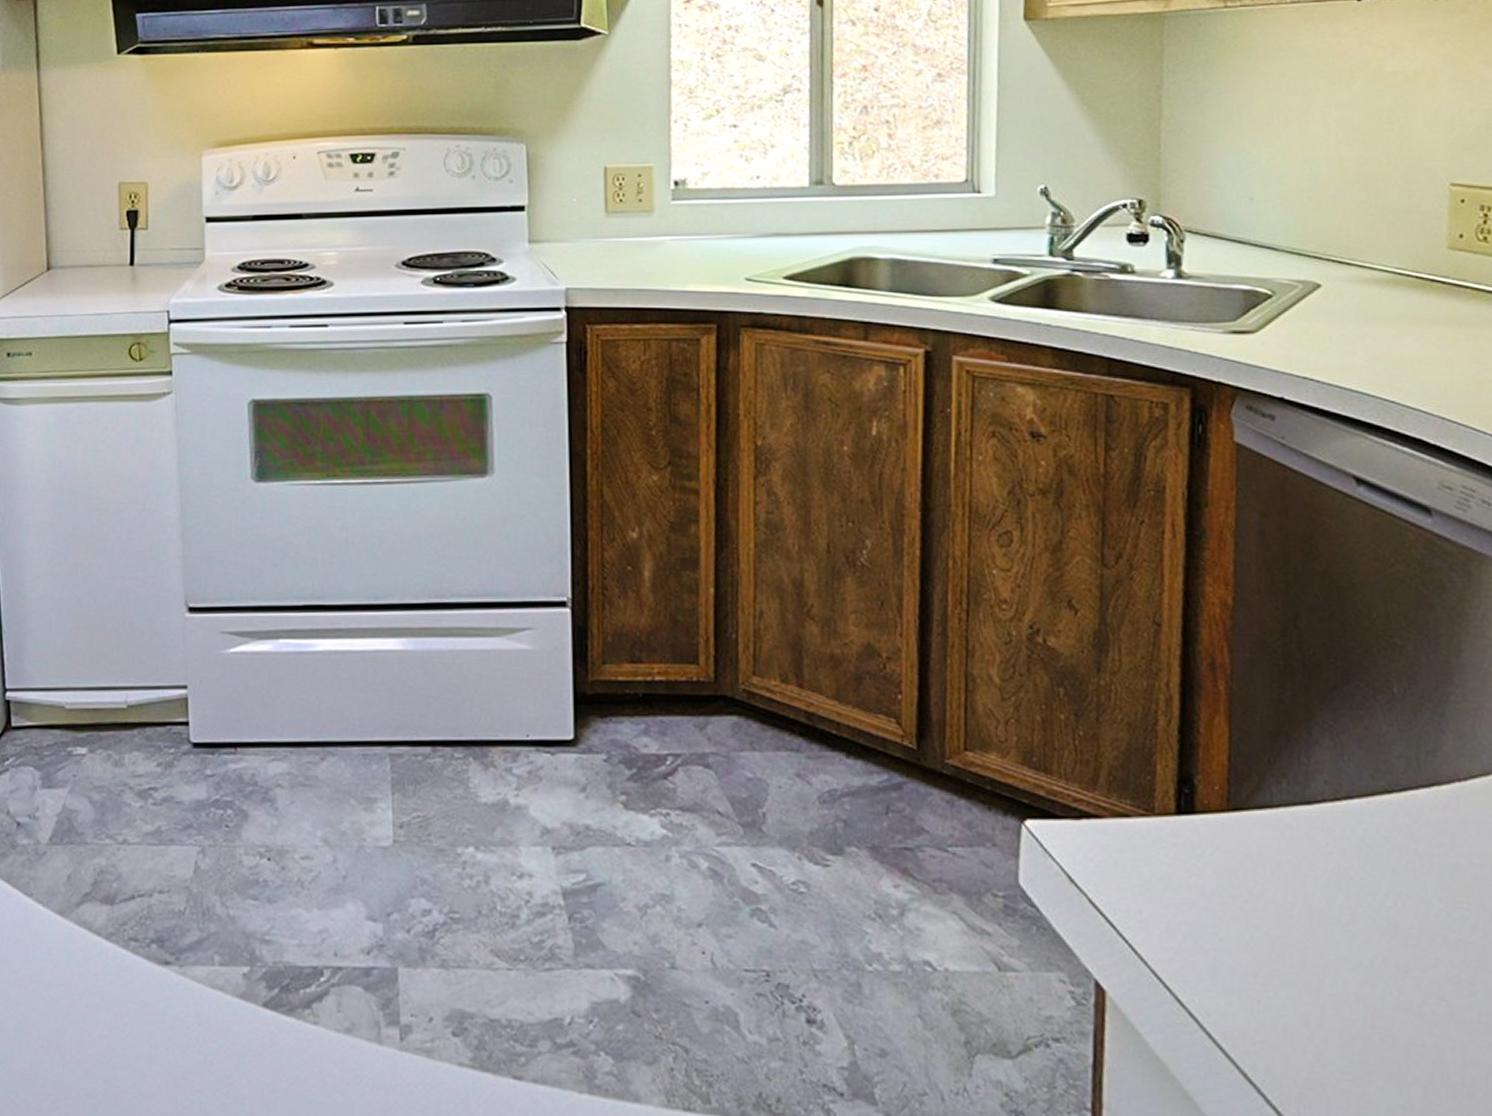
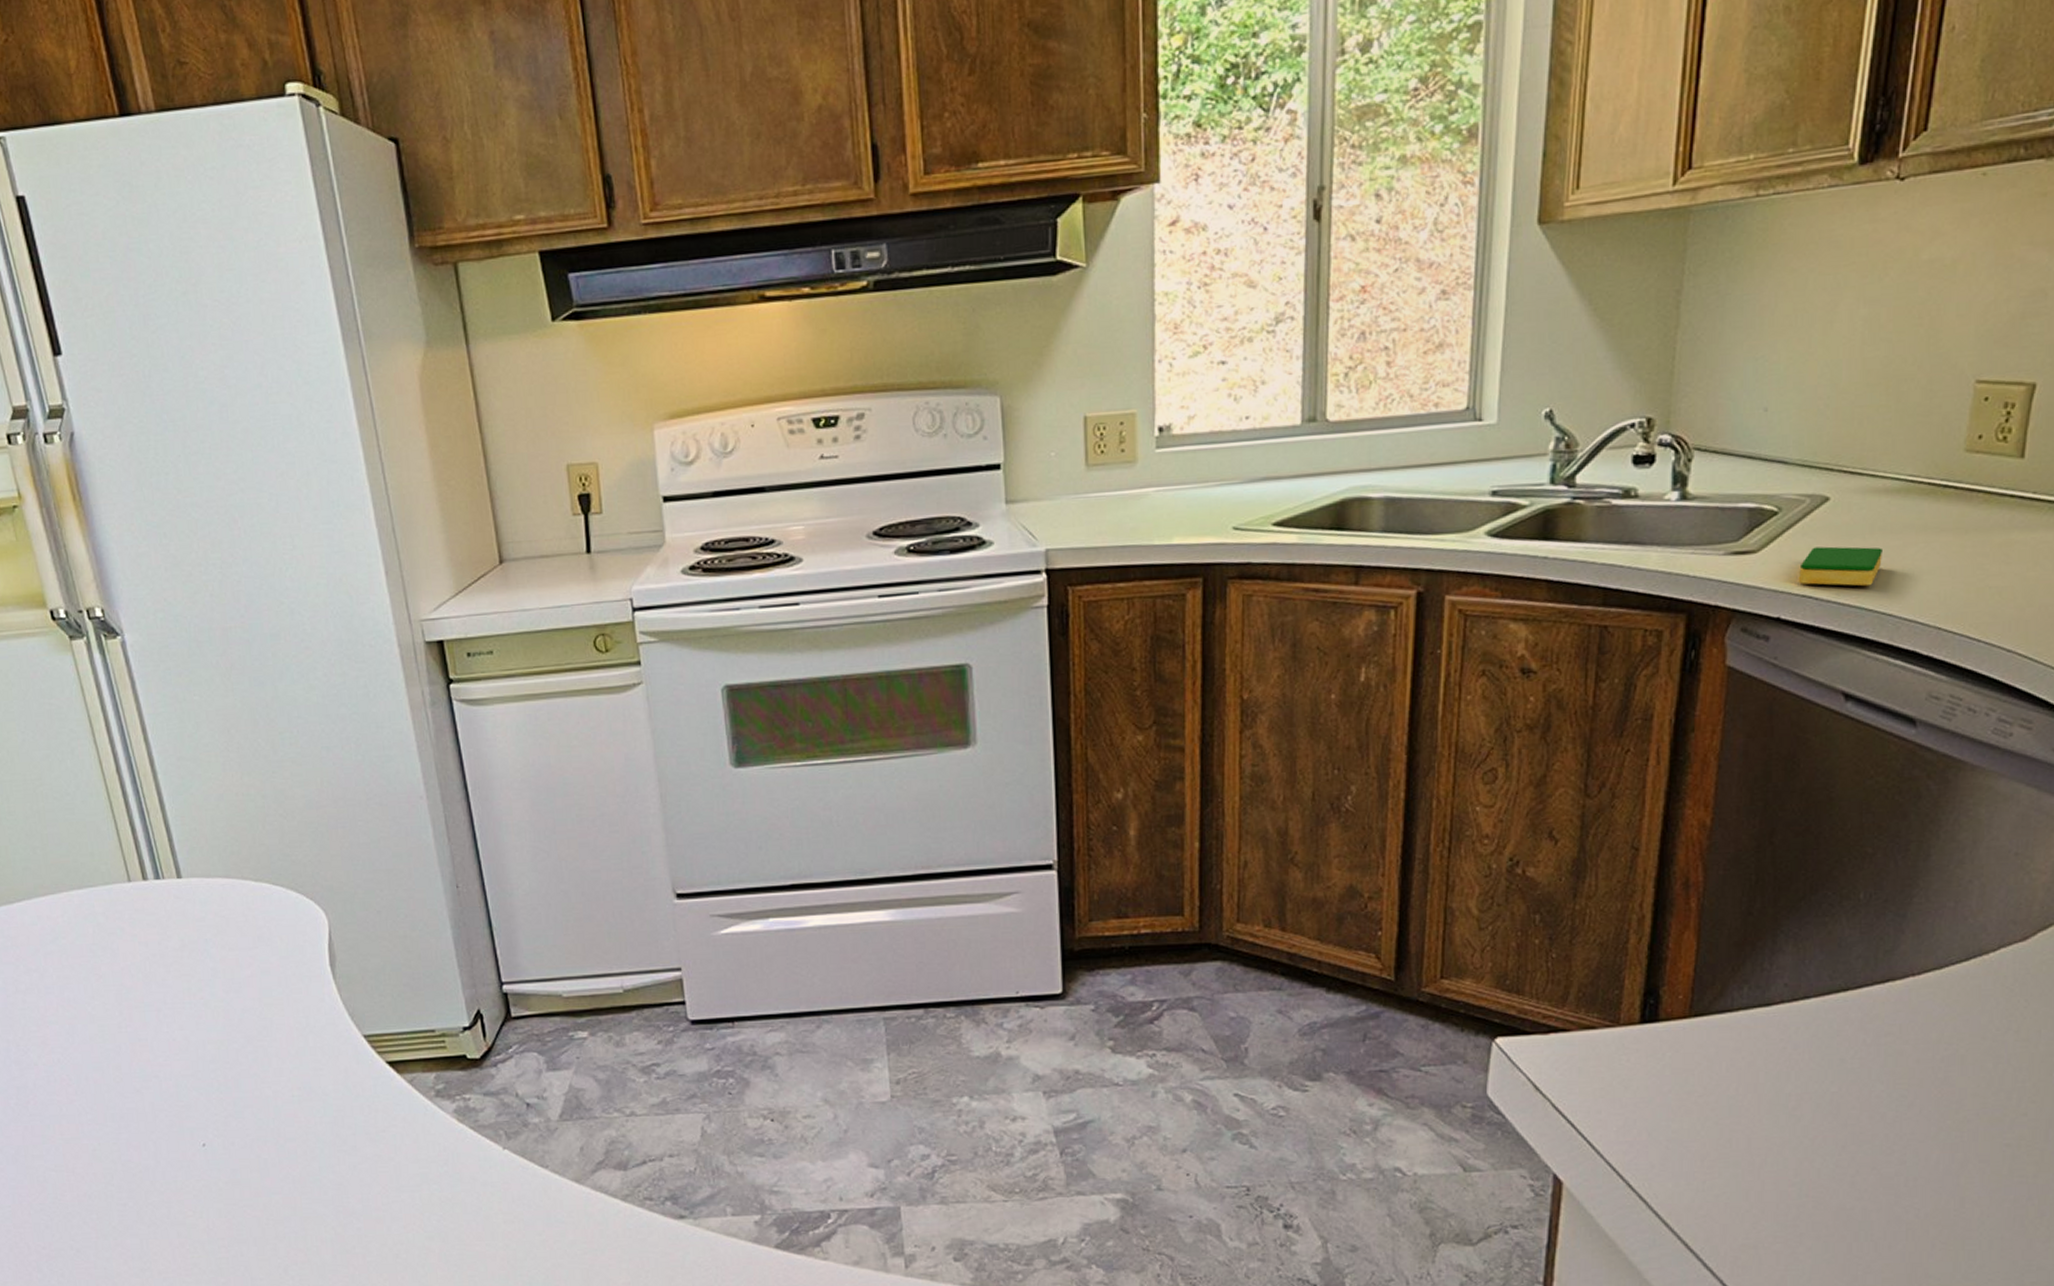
dish sponge: none [1298,331,1379,372] -> present [1798,546,1882,587]

